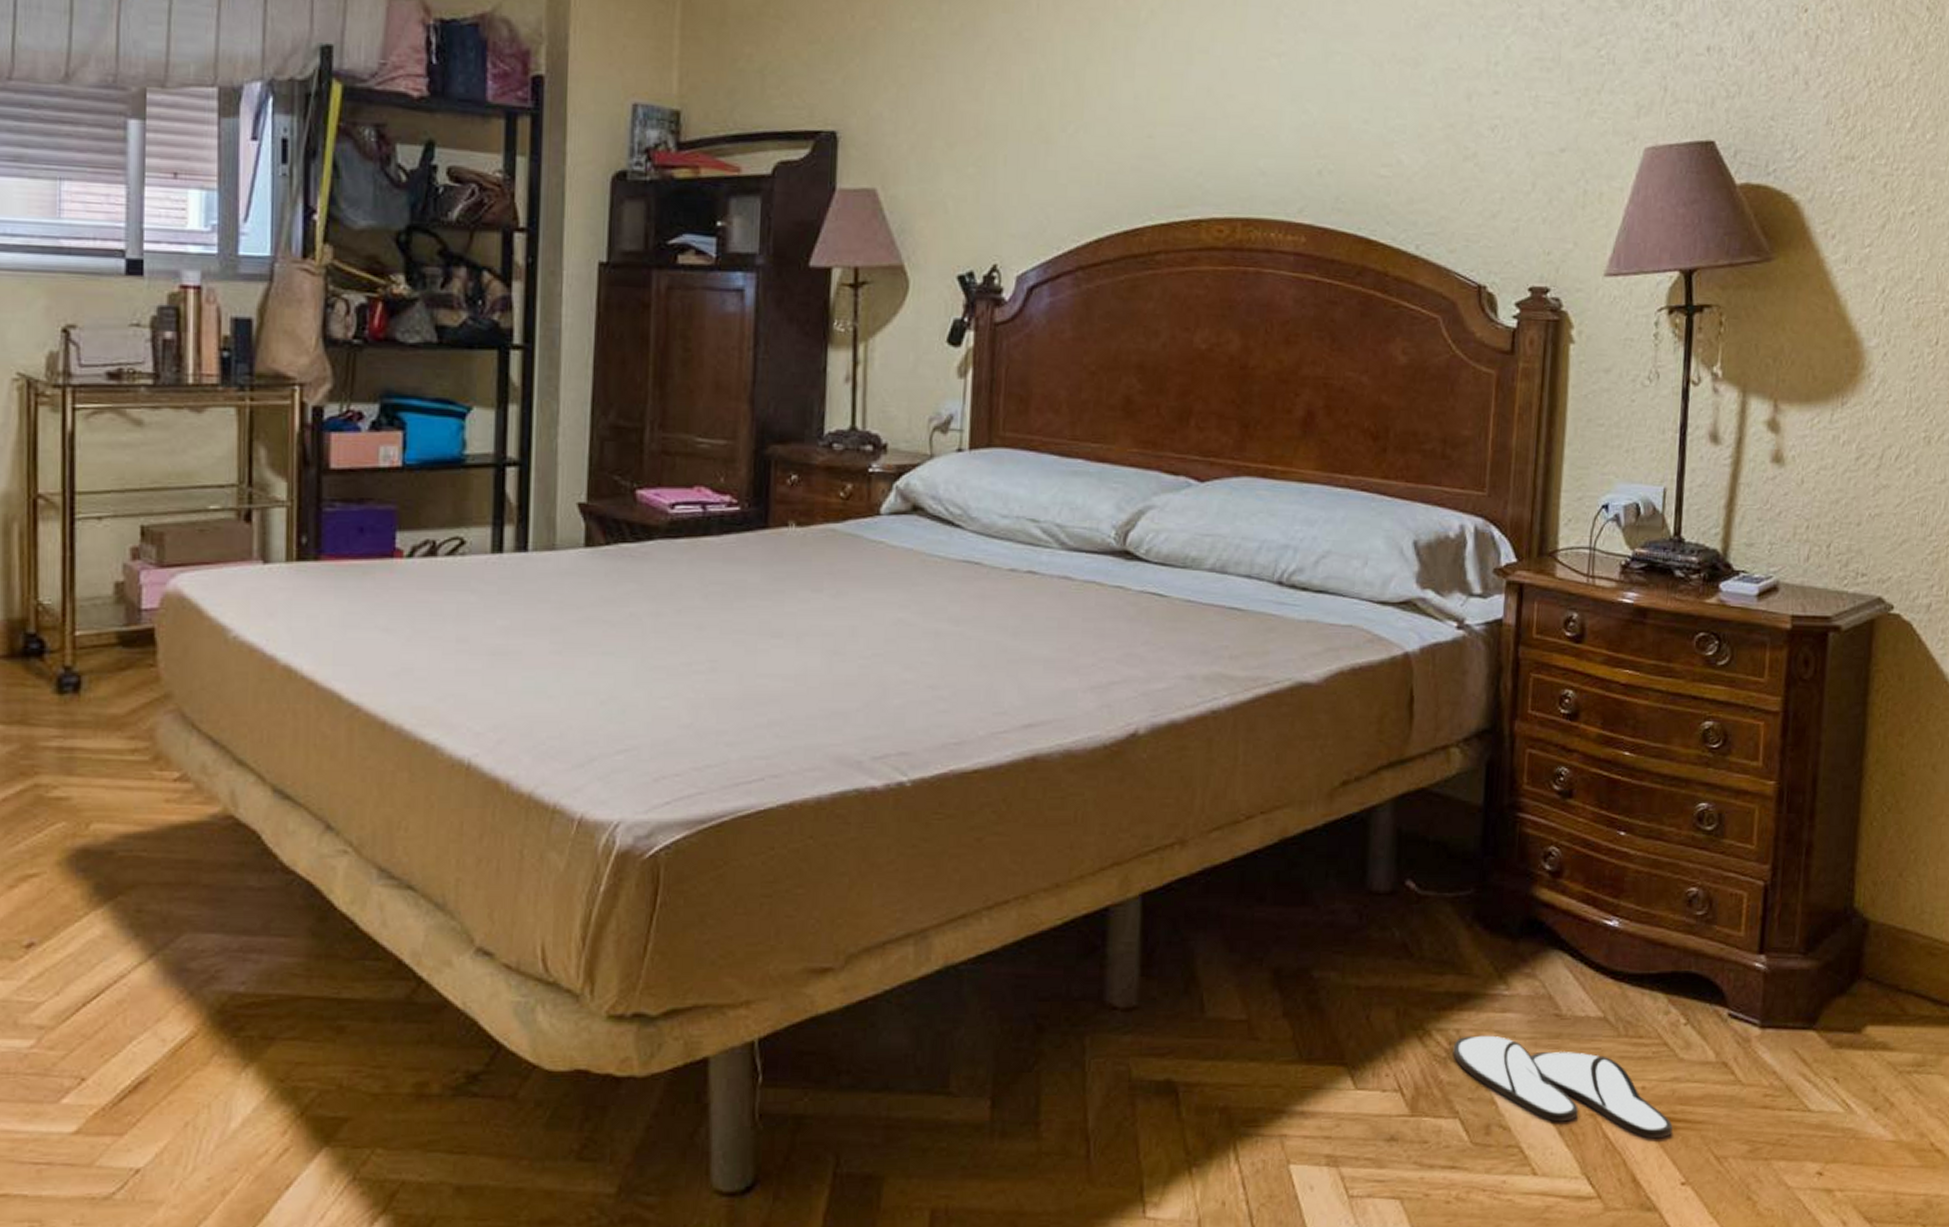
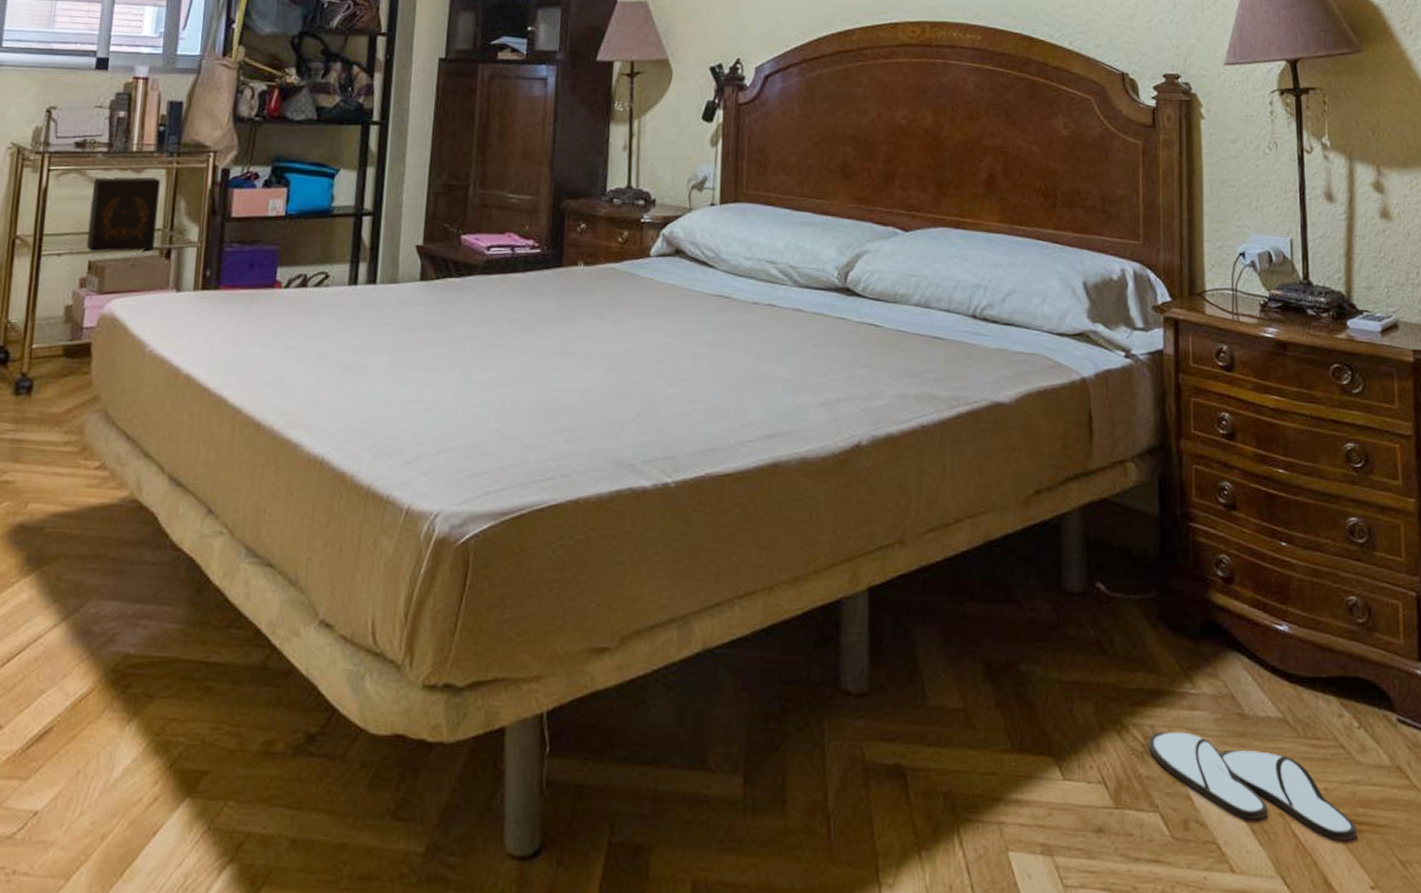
decorative box: none [135,417,230,515] -> present [86,177,161,252]

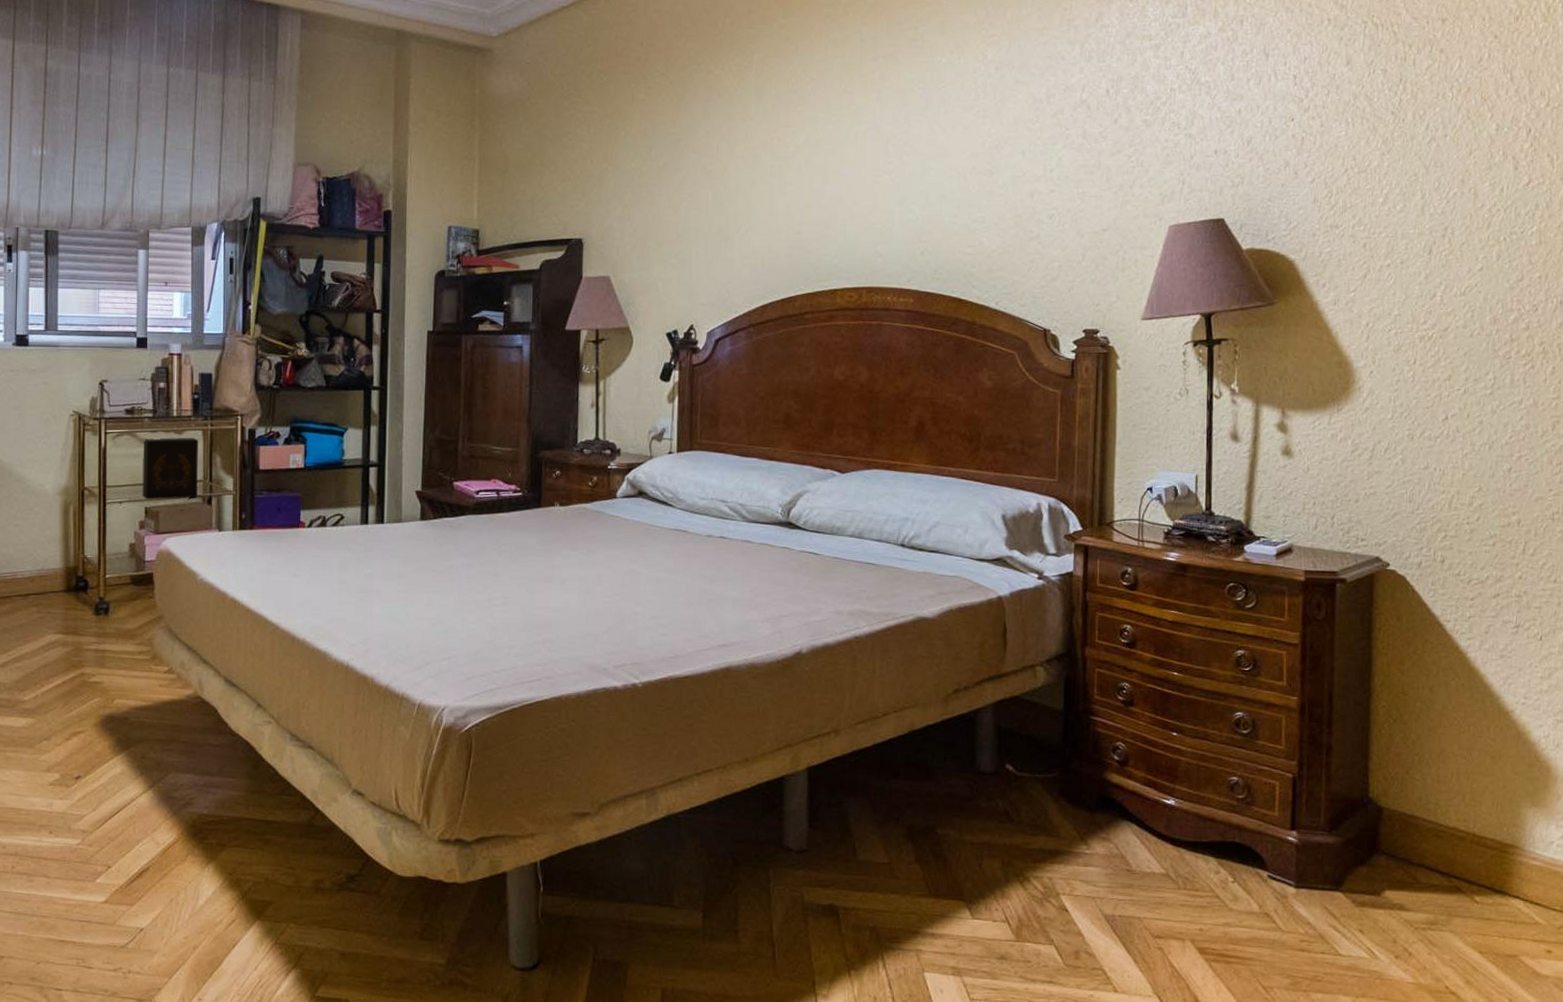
slippers: present [1149,731,1357,839] -> none [1047,883,1226,969]

